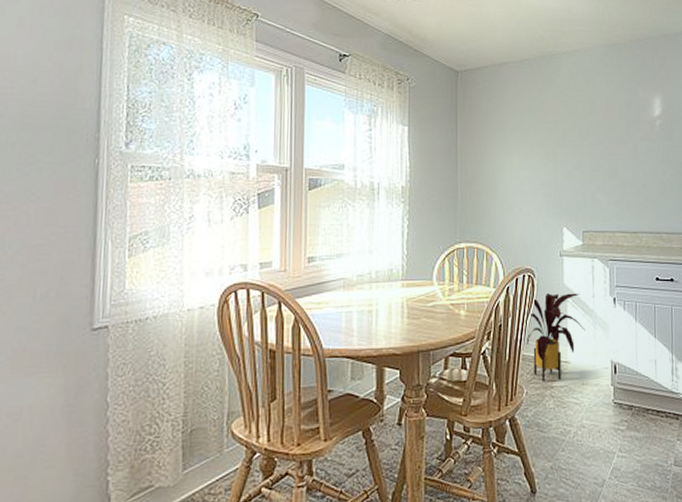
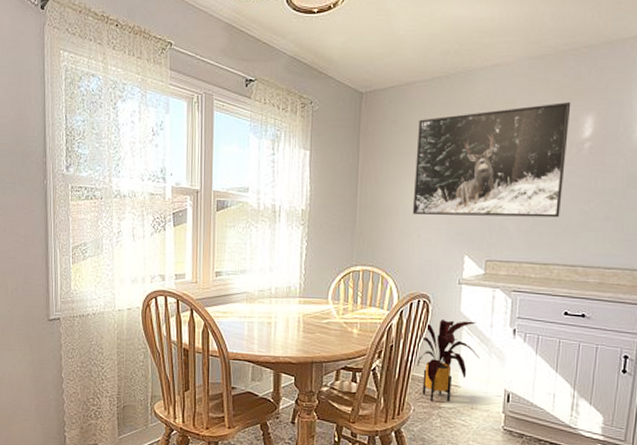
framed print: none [511,85,643,188] -> present [412,102,571,218]

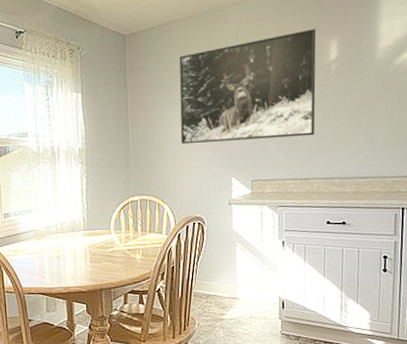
house plant: present [417,320,480,402] -> none [197,237,254,315]

